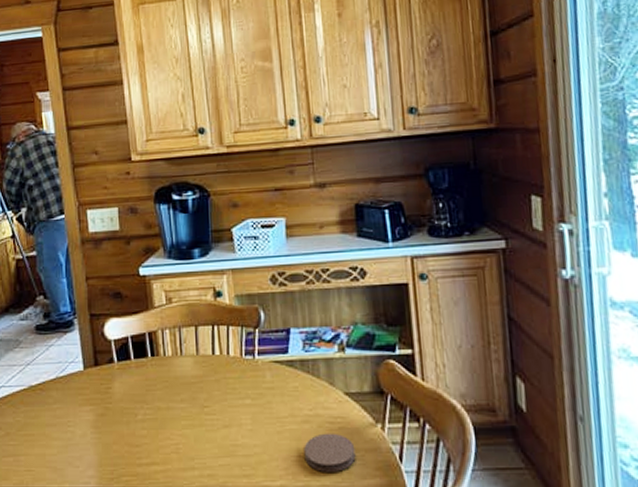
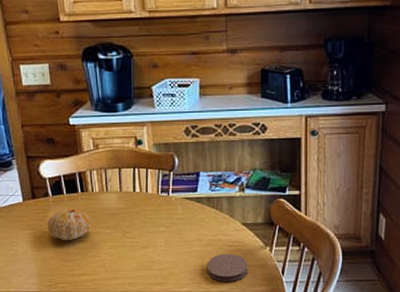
fruit: none [110,378,163,420] -> present [47,209,92,241]

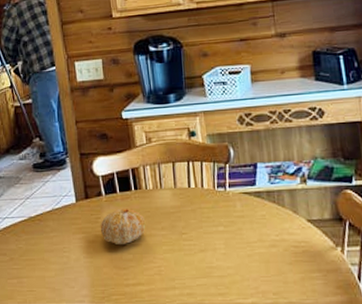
coaster: present [207,253,248,282] -> none [272,255,319,290]

